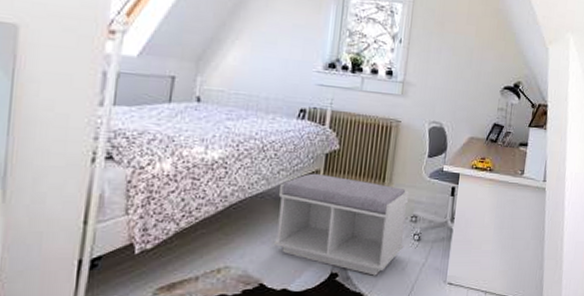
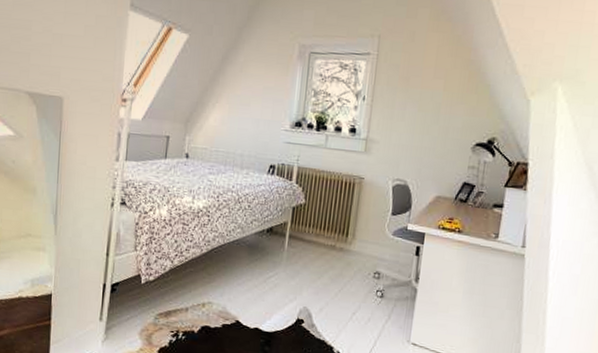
bench: present [274,173,409,276] -> none [248,224,372,327]

